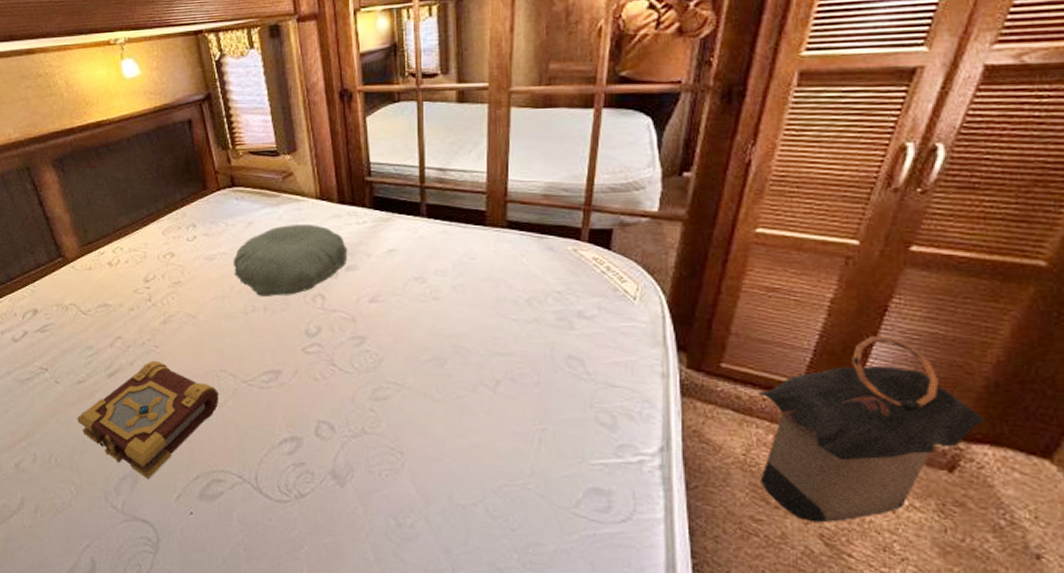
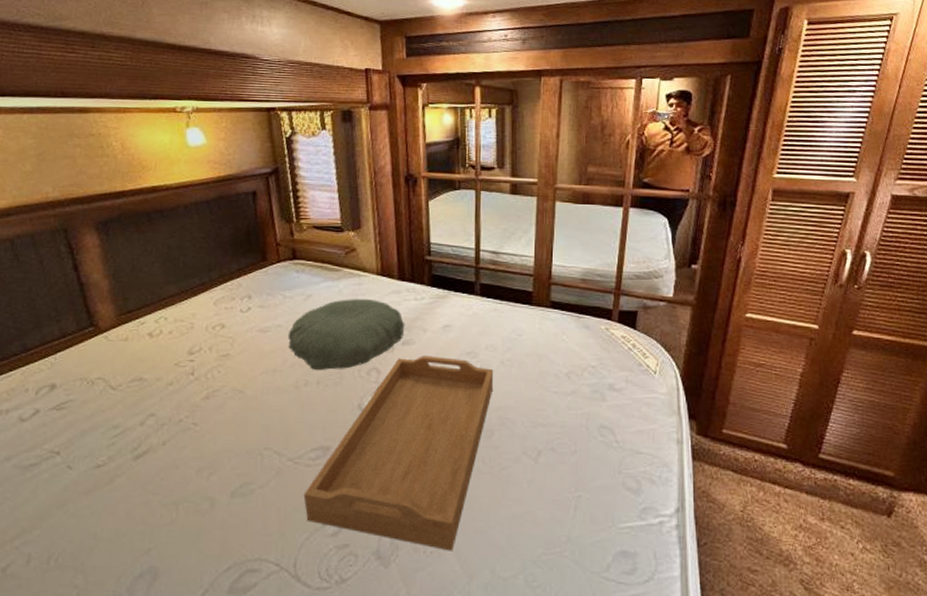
book: present [76,361,219,480] -> none [89,440,261,576]
serving tray: none [259,281,445,476] -> present [303,355,494,551]
laundry hamper: present [758,337,985,523] -> none [751,404,909,569]

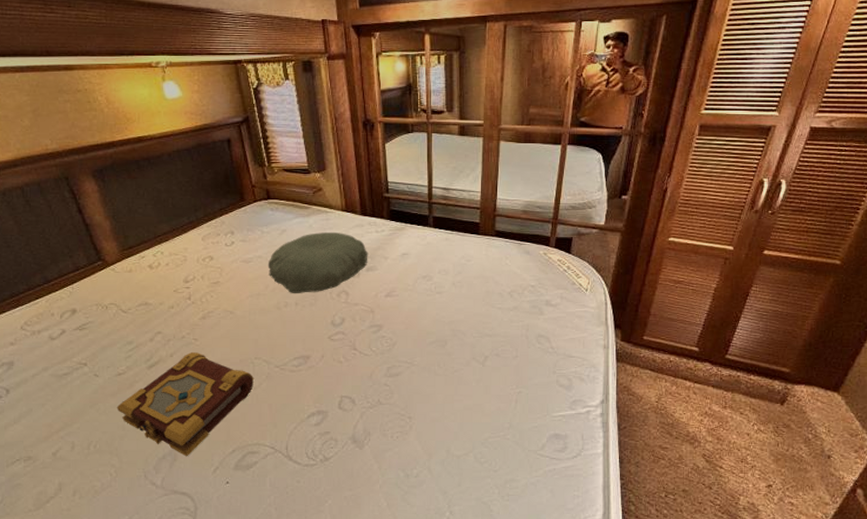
book: none [89,440,261,576] -> present [116,352,253,457]
serving tray: present [303,355,494,551] -> none [290,279,447,436]

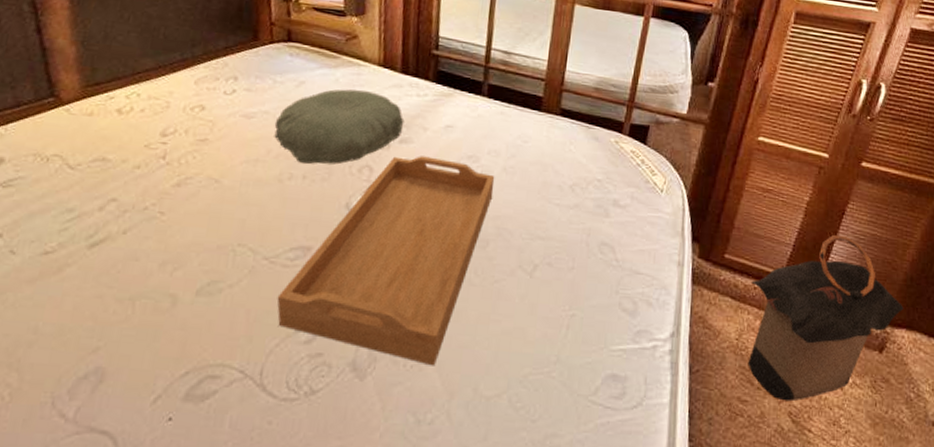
book: present [116,352,253,457] -> none [31,230,232,378]
serving tray: none [290,279,447,436] -> present [276,156,495,366]
laundry hamper: none [667,314,803,446] -> present [747,235,904,402]

